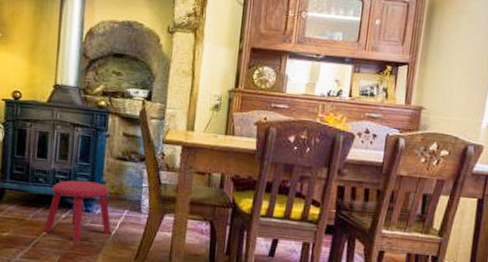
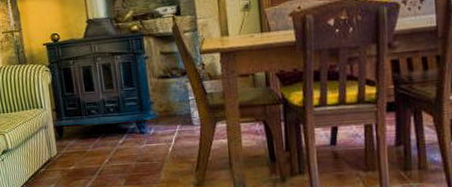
stool: present [43,180,112,242] -> none [104,104,169,164]

